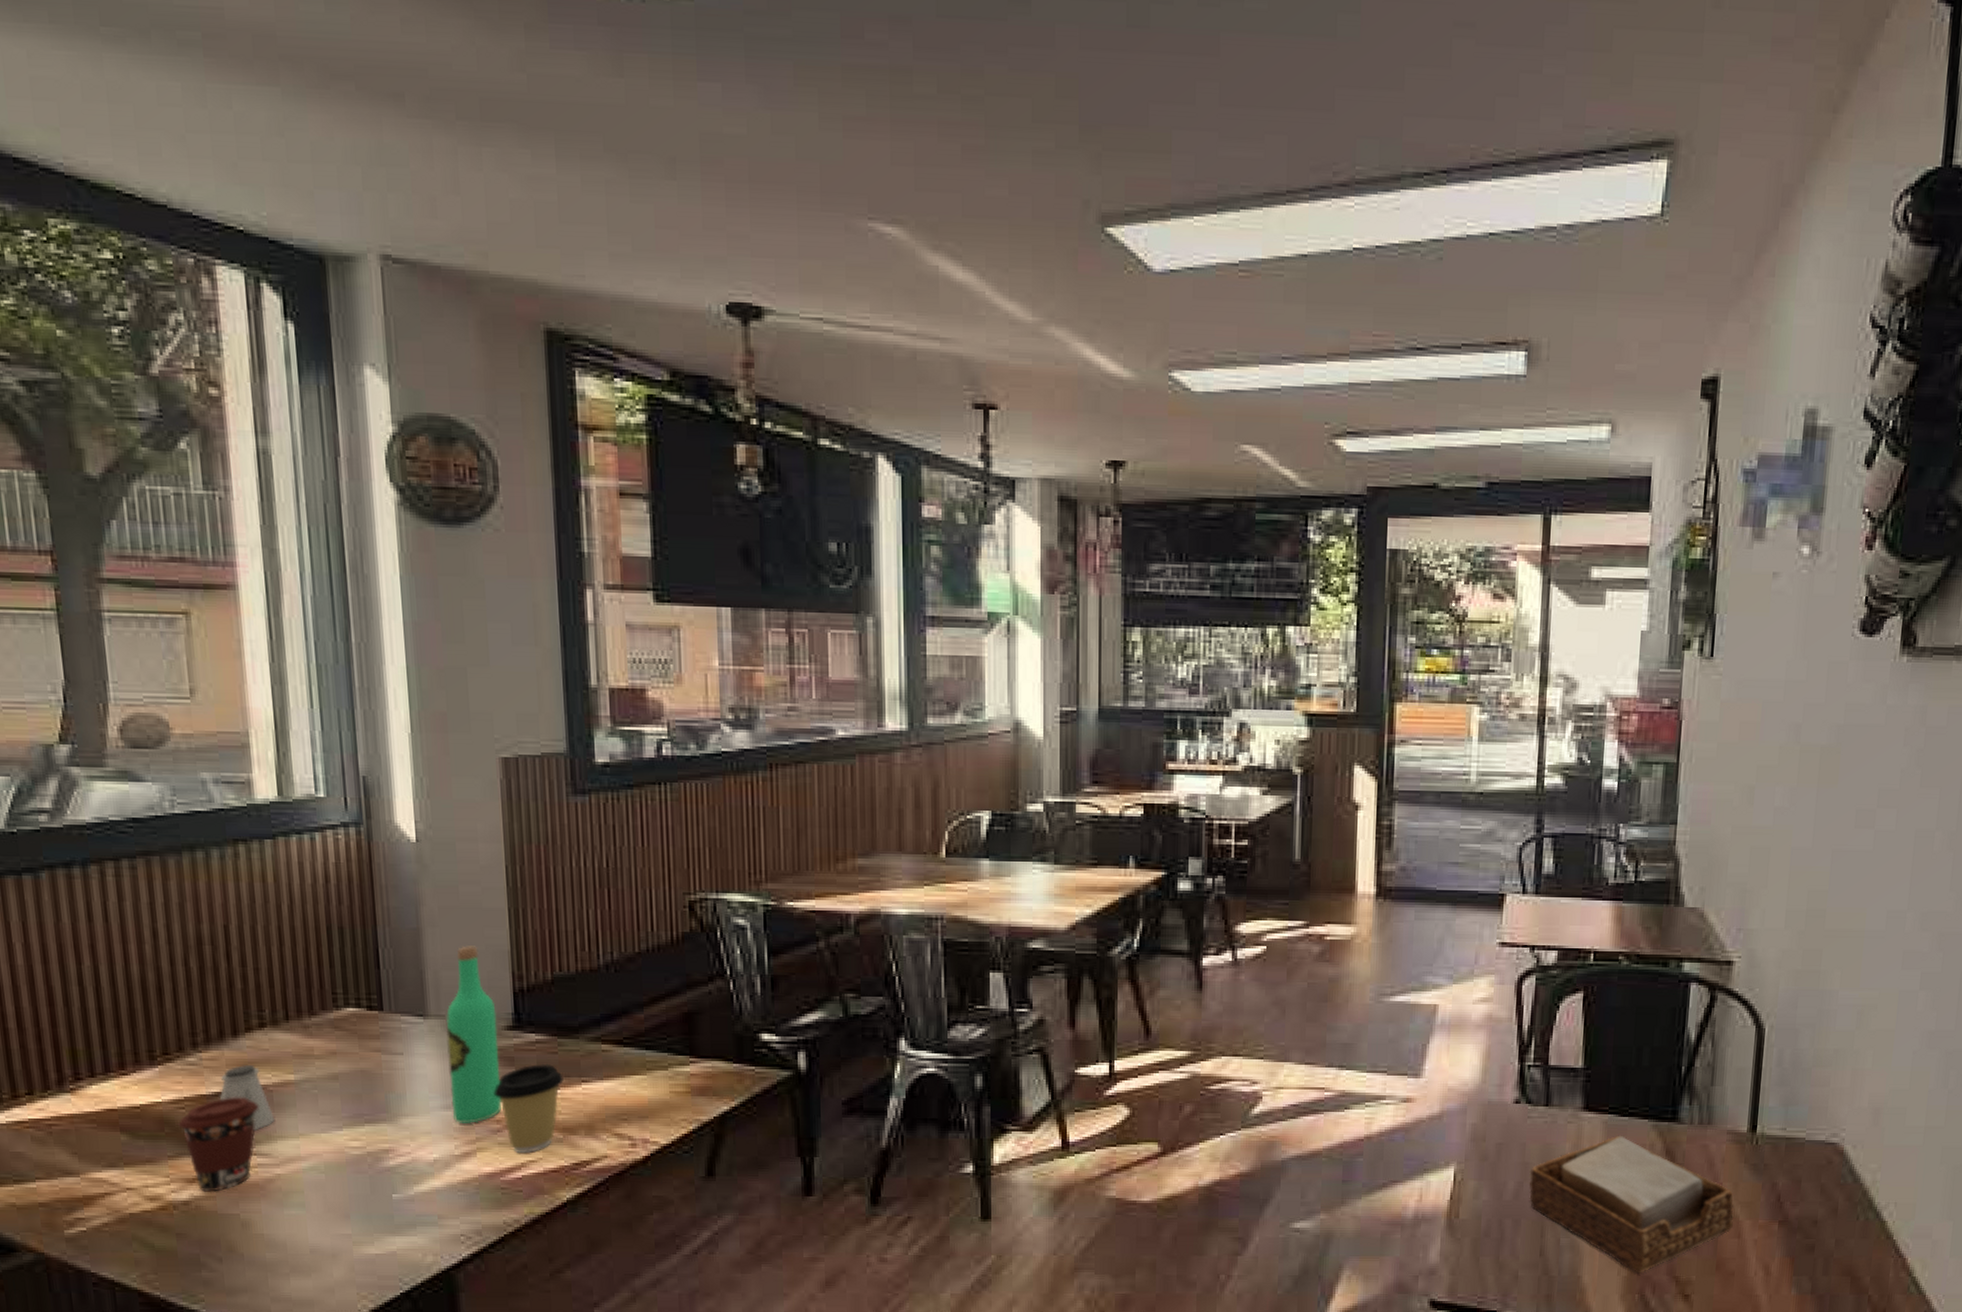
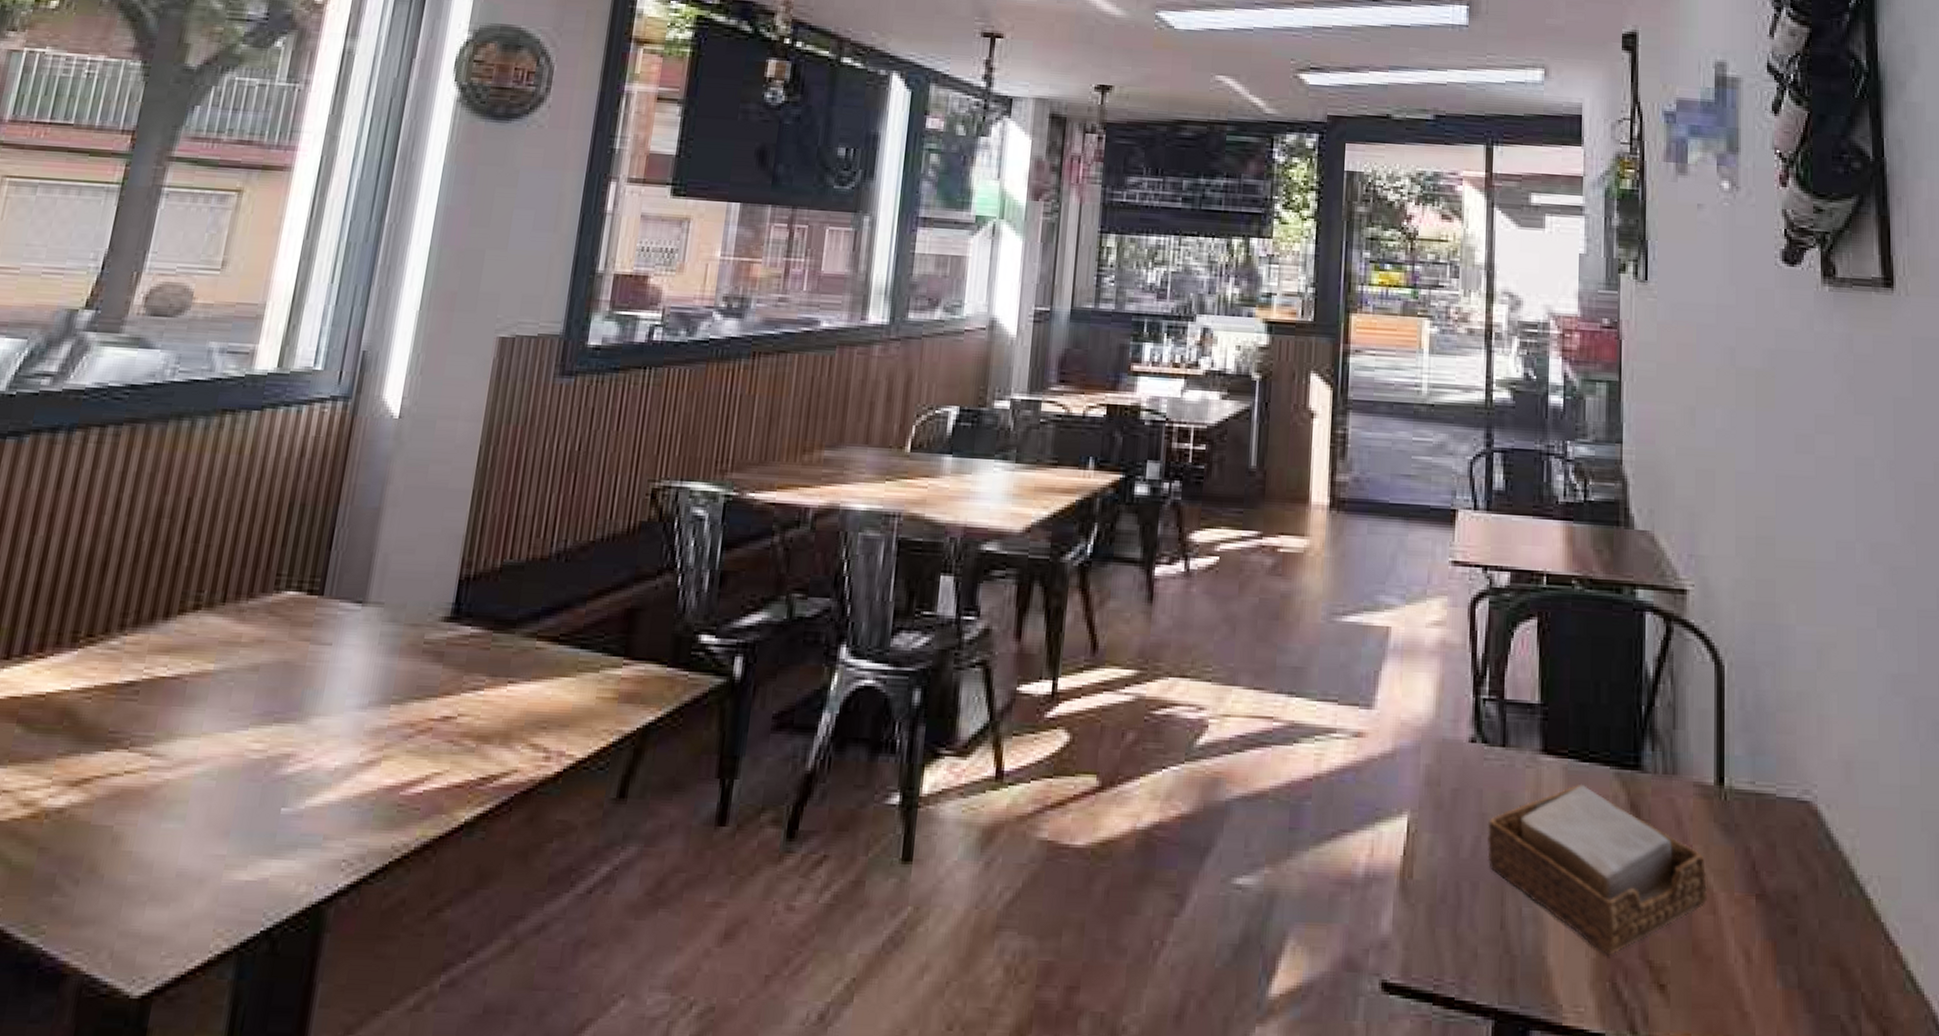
coffee cup: present [178,1097,259,1192] -> none [78,687,169,798]
saltshaker: present [219,1065,276,1130] -> none [130,651,182,727]
wine bottle: present [446,945,501,1123] -> none [366,528,438,727]
coffee cup: present [493,1064,564,1154] -> none [414,661,491,764]

